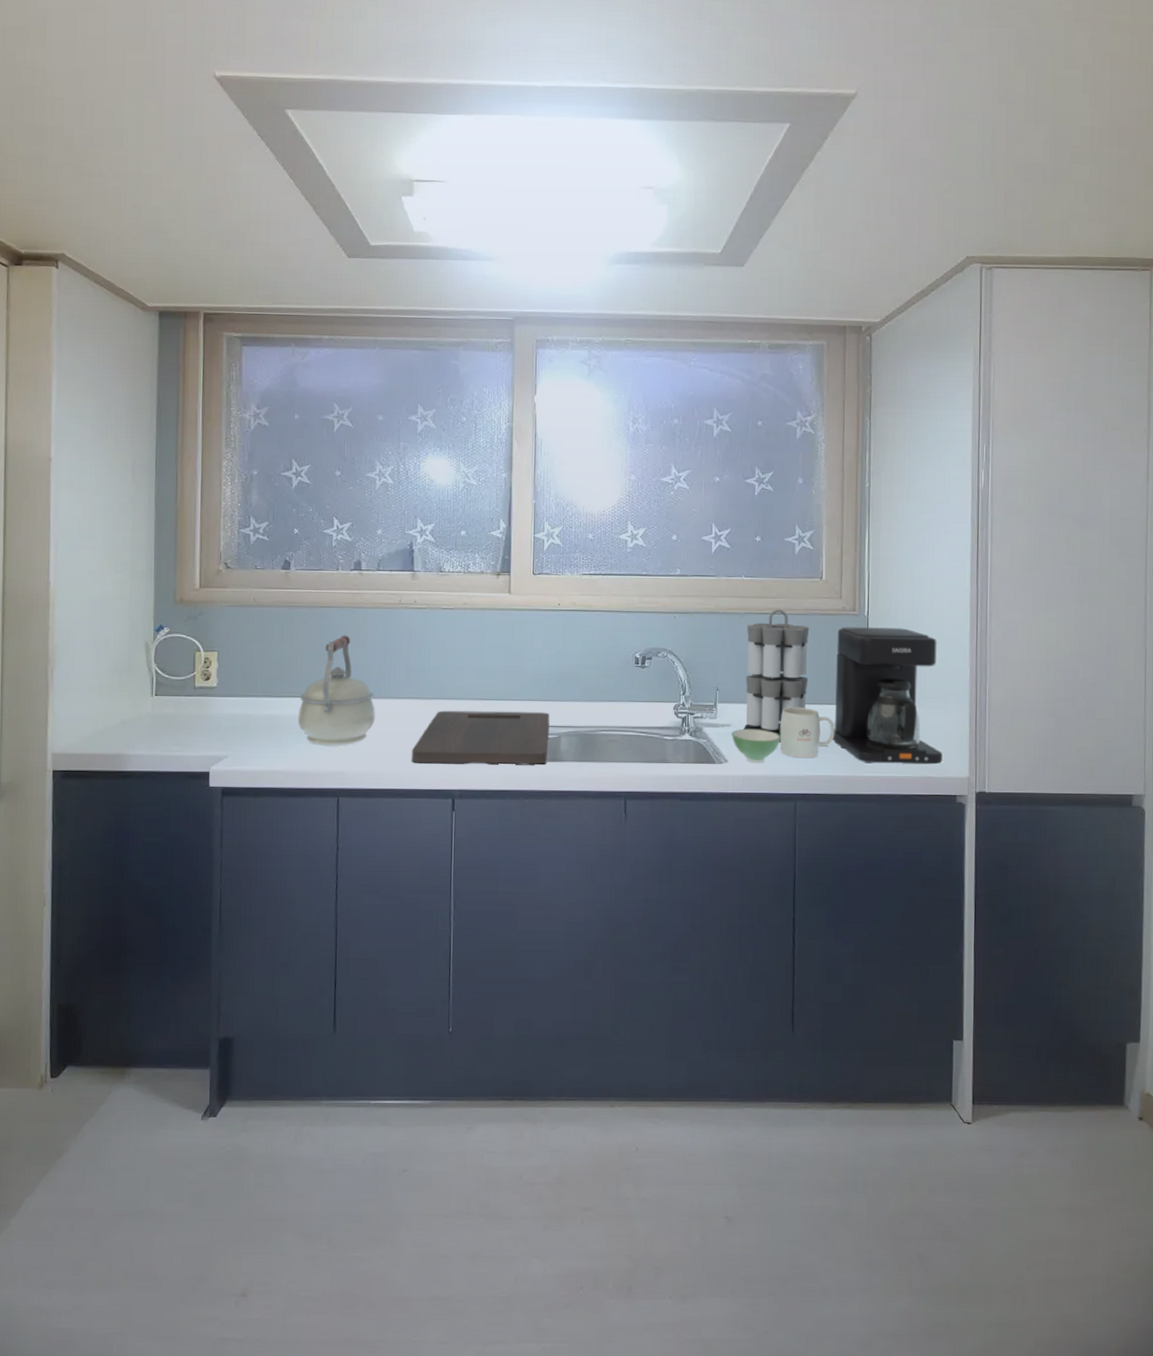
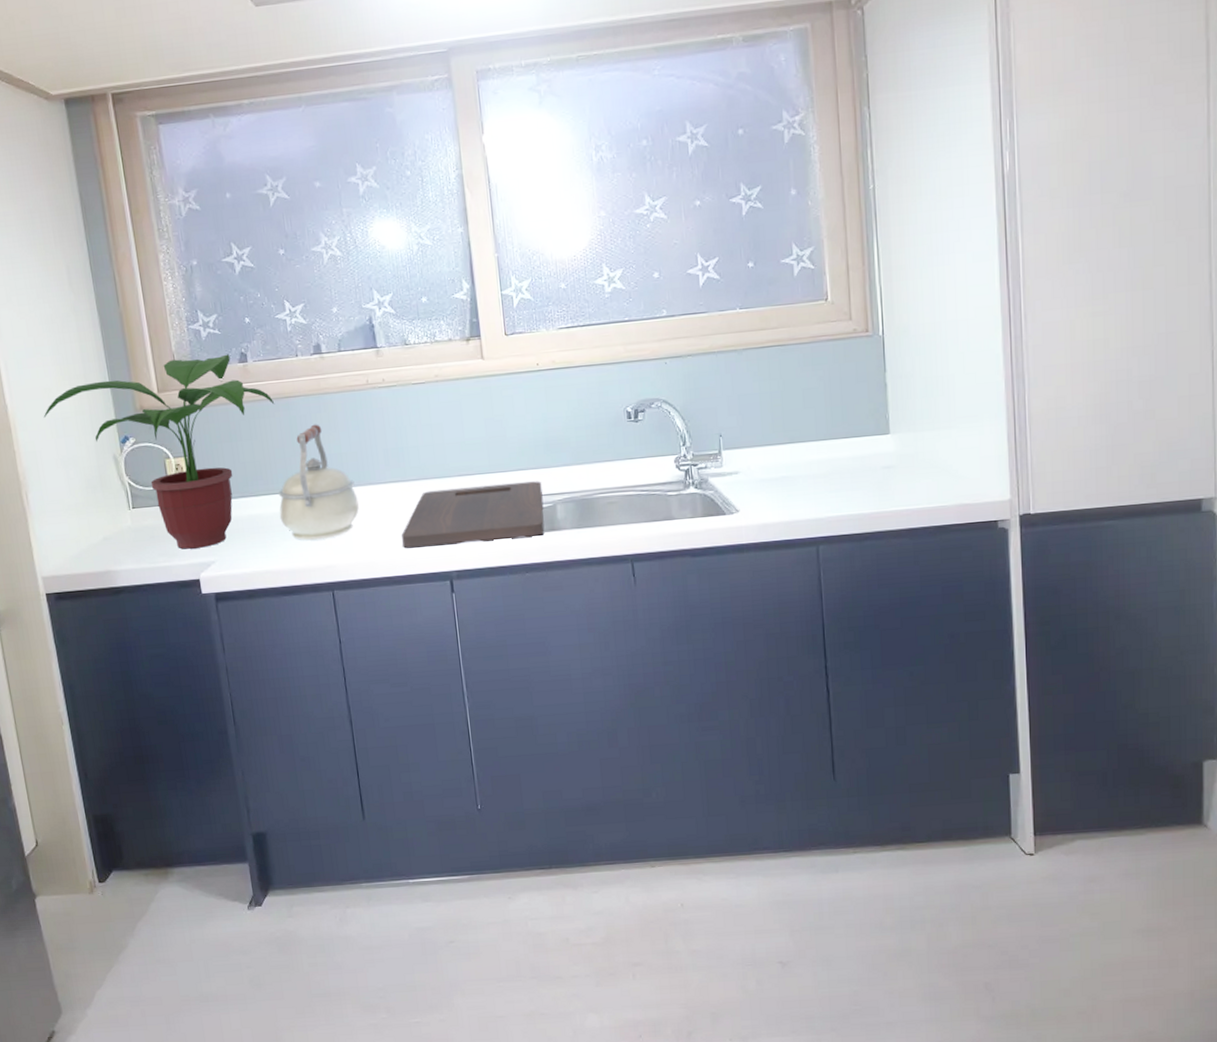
potted plant: none [83,559,310,741] -> present [43,354,275,549]
bowl: present [732,728,781,764] -> none [741,473,796,510]
spice rack: present [744,608,810,741] -> none [746,339,821,484]
mug: present [779,708,835,759] -> none [793,444,856,500]
coffee maker: present [832,627,943,765] -> none [849,344,979,497]

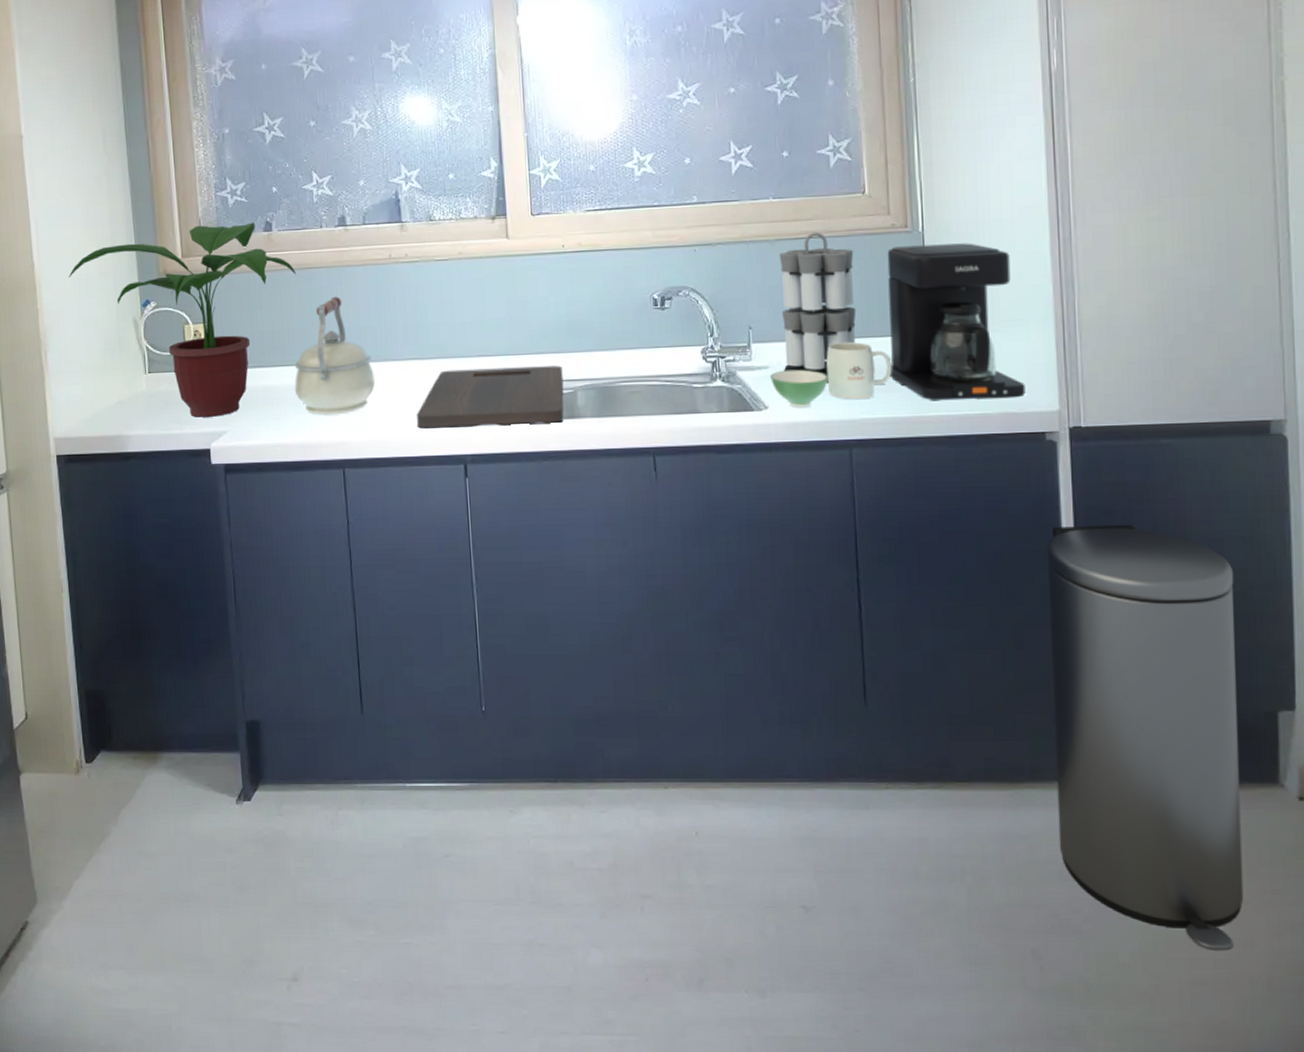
bowl: none [741,473,796,510] -> present [770,369,828,409]
spice rack: none [746,339,821,484] -> present [778,231,857,382]
mug: none [793,444,856,500] -> present [826,342,892,400]
coffee maker: none [849,344,979,497] -> present [887,243,1026,401]
pedal bin: none [998,601,1170,972] -> present [1046,524,1244,951]

